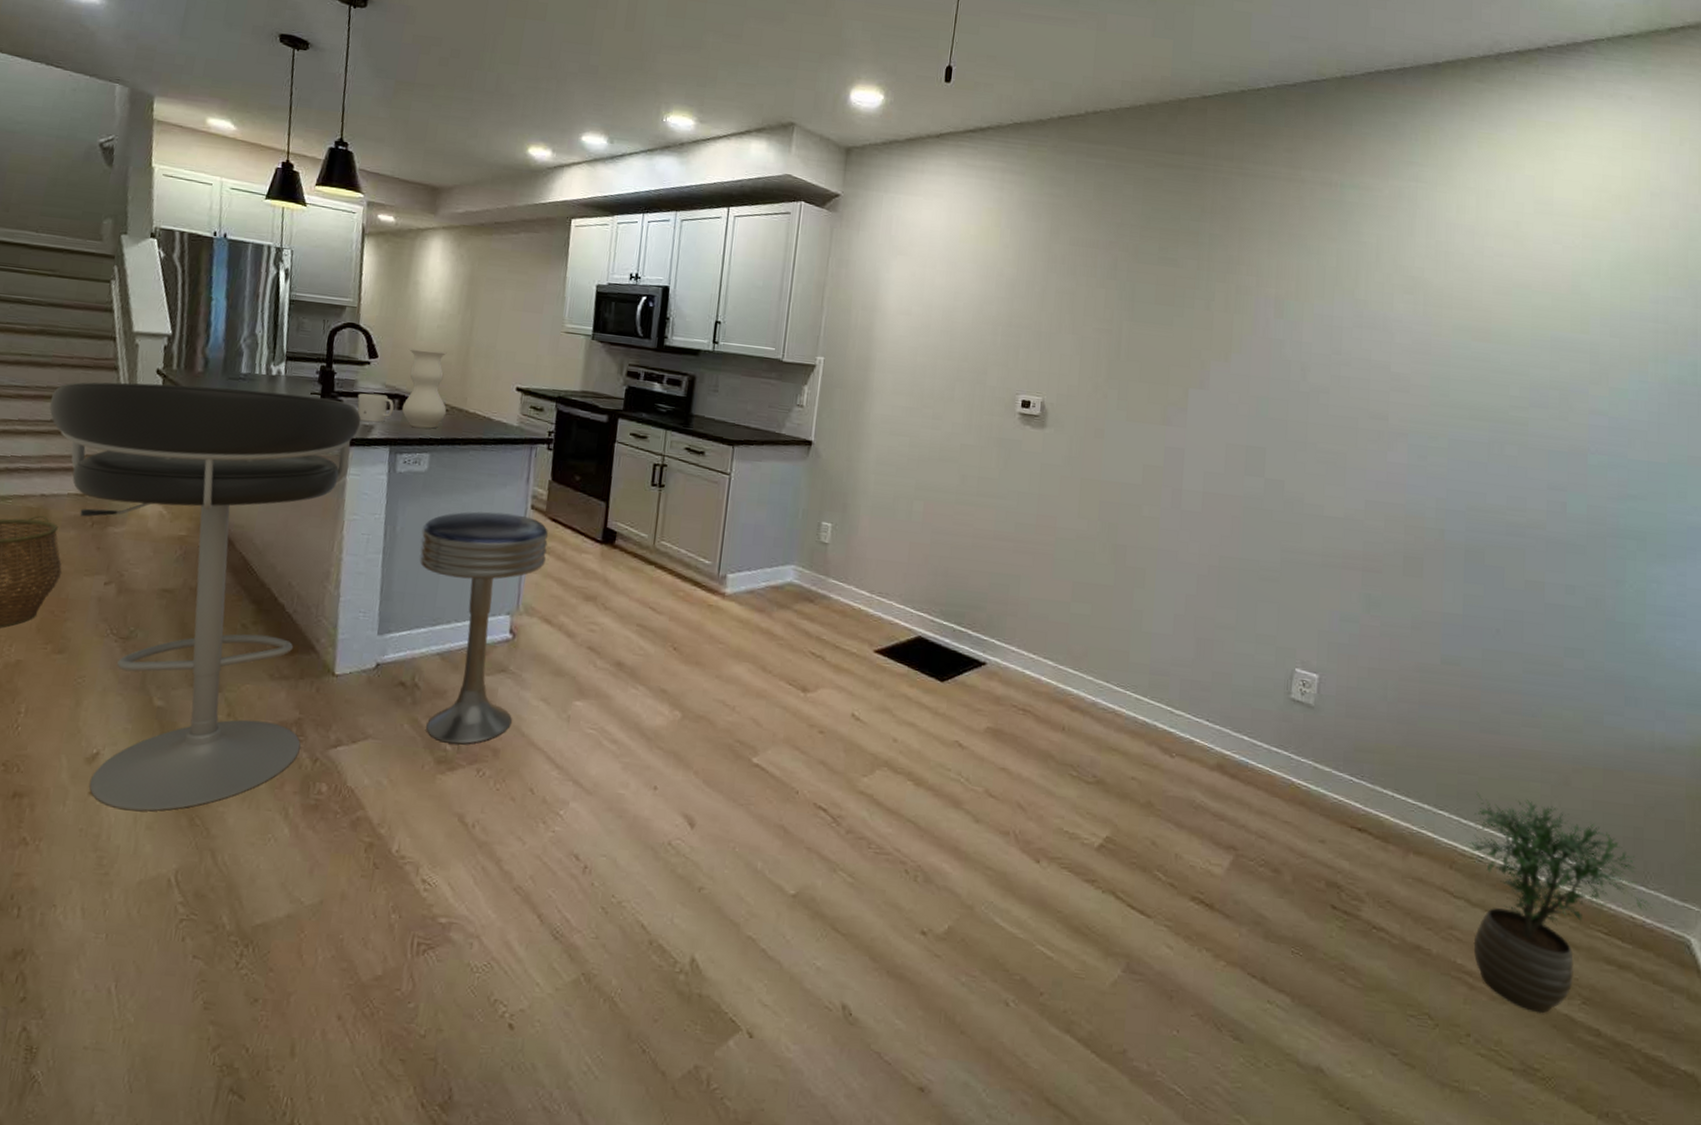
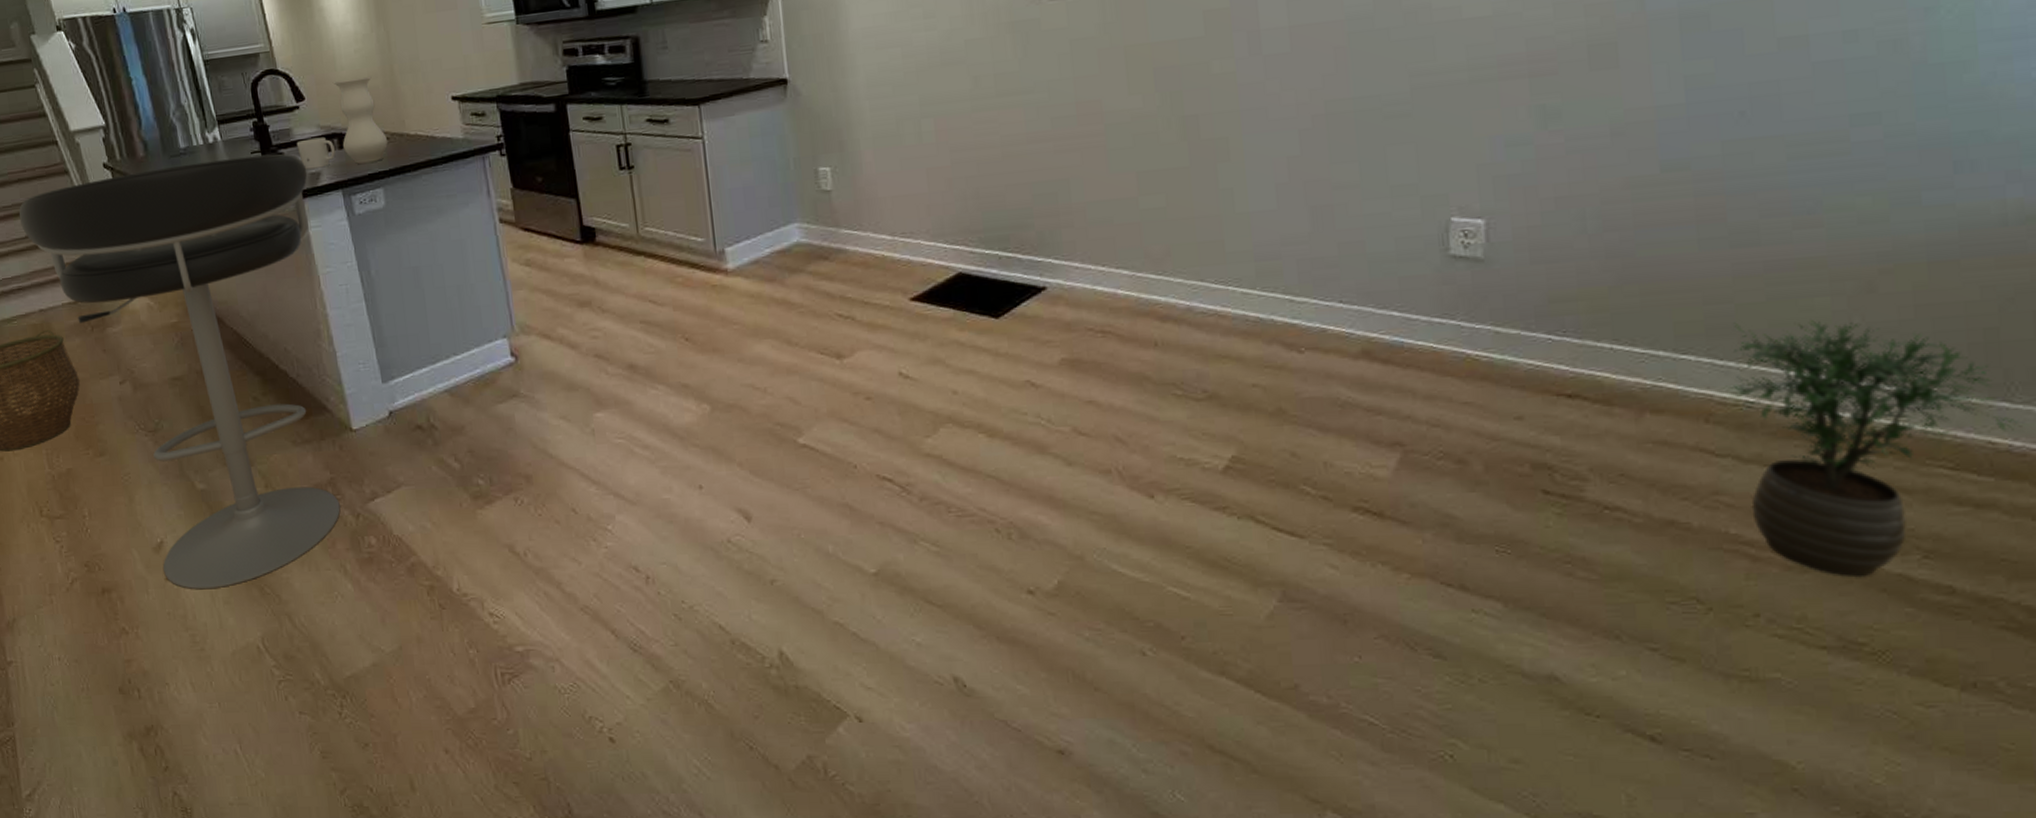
bar stool: present [419,511,549,745] -> none [396,231,537,478]

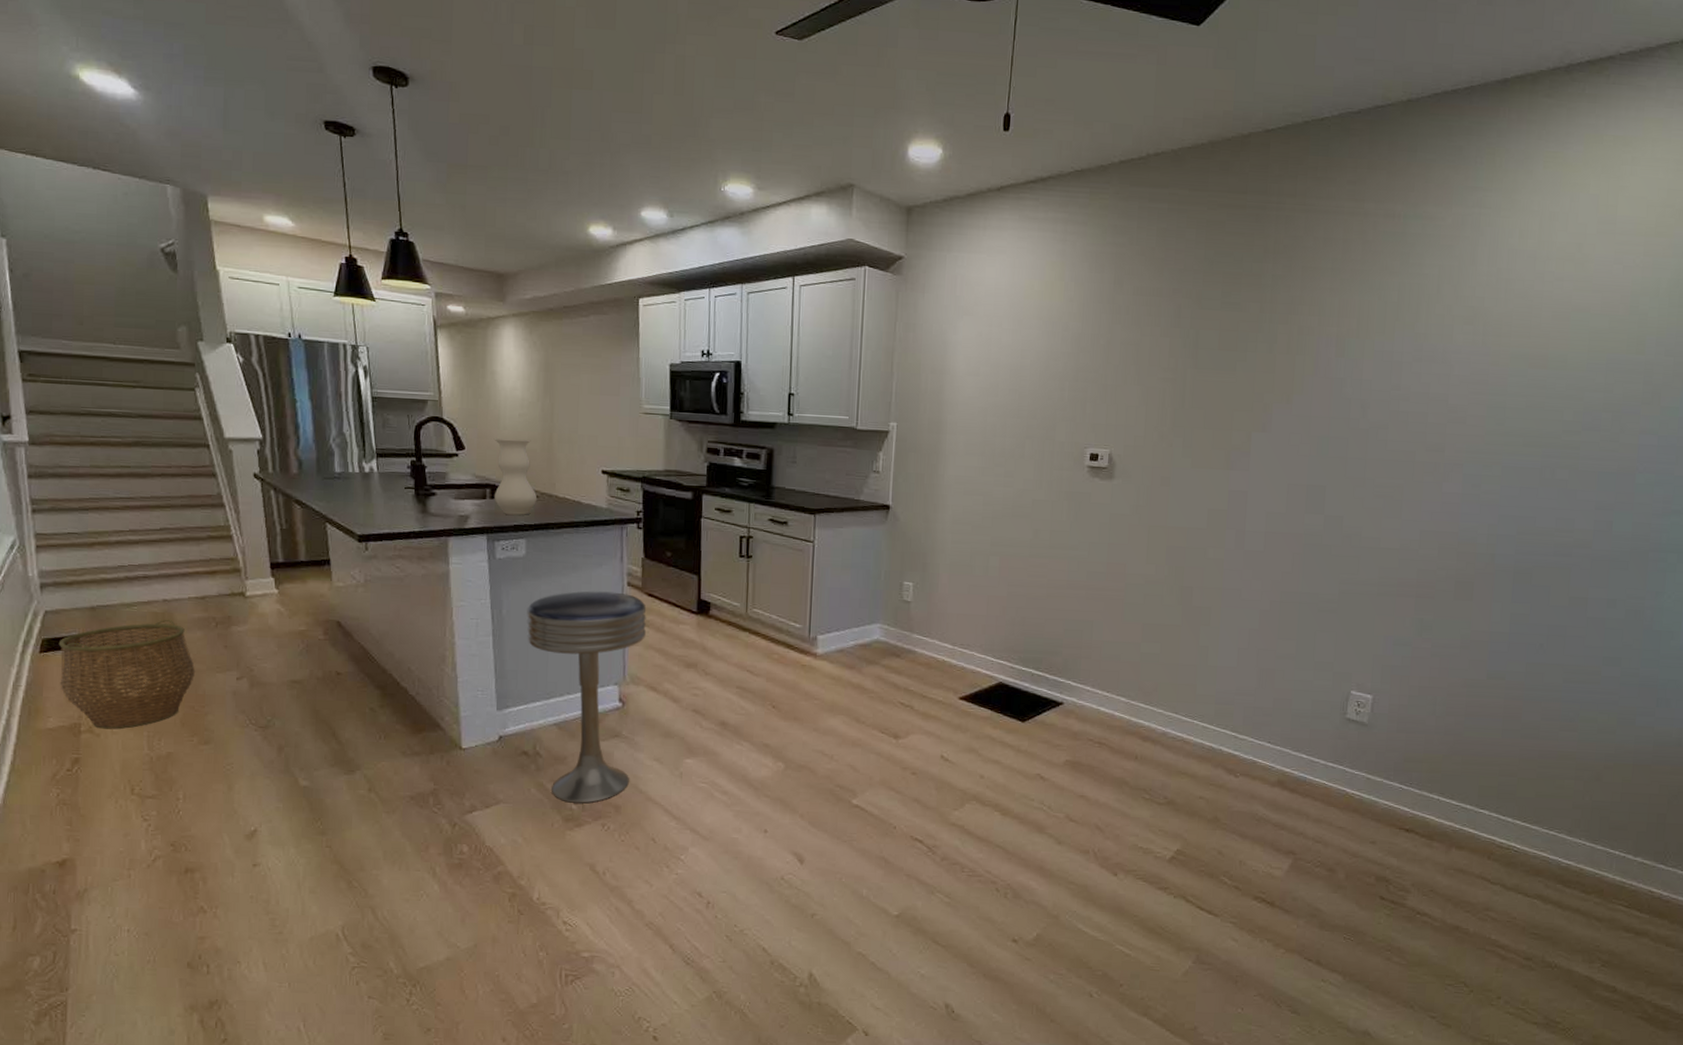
bar stool: present [18,154,341,590] -> none [156,487,457,878]
mug: present [296,137,336,170] -> none [450,484,486,512]
bar stool: none [396,231,537,478] -> present [526,591,647,804]
potted plant: present [1731,320,2022,578] -> none [1506,791,1669,976]

